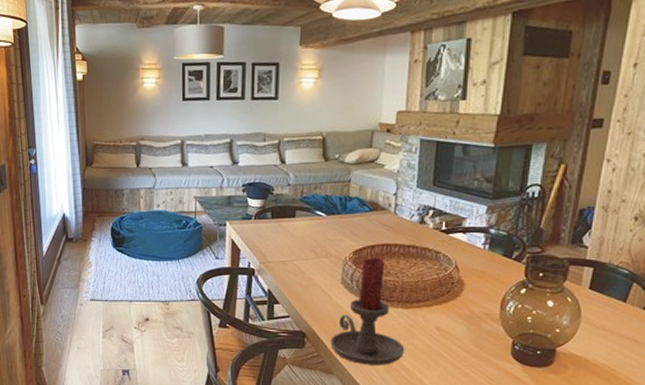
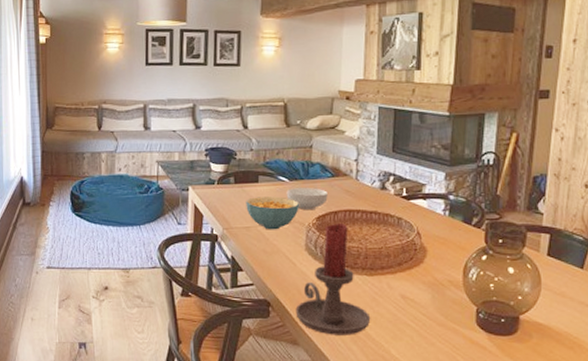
cereal bowl: none [283,231,336,264] -> present [246,196,299,230]
cereal bowl: none [323,222,365,244] -> present [286,188,328,209]

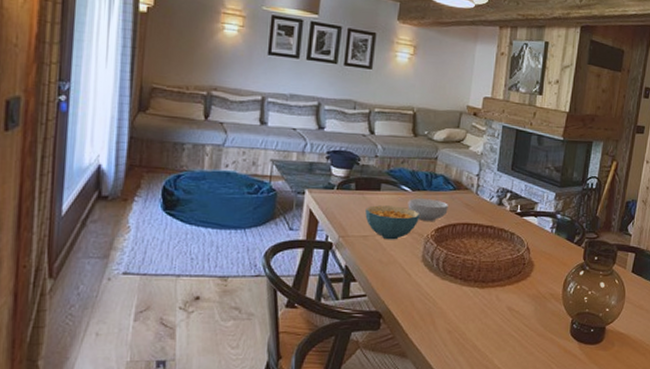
candle holder: present [295,224,371,335] -> none [406,236,479,347]

